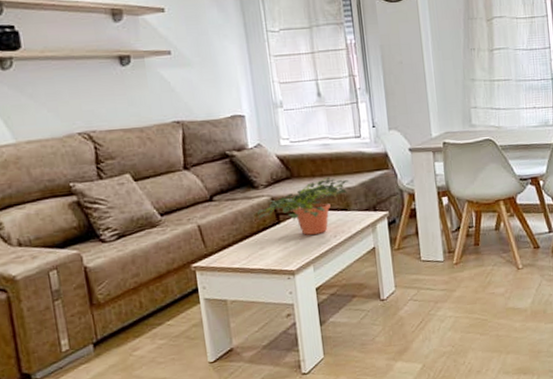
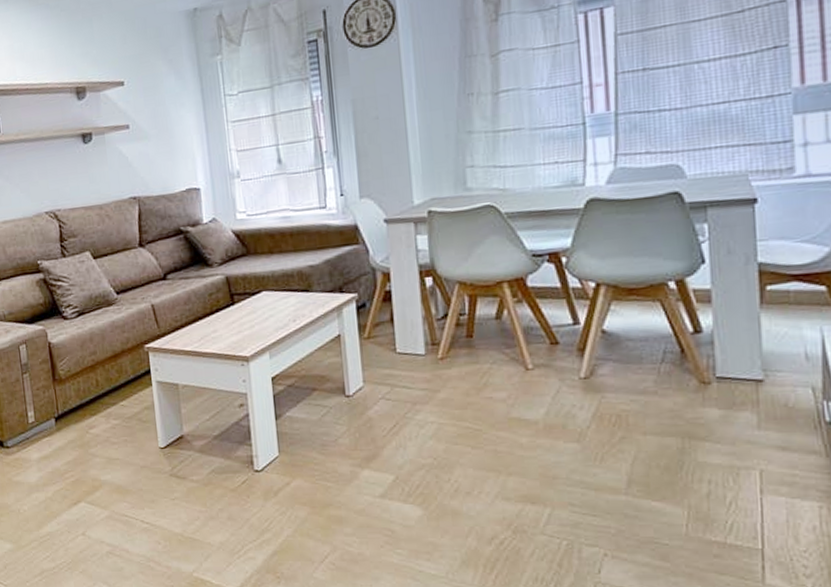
potted plant: present [257,177,350,235] -> none [211,253,312,318]

